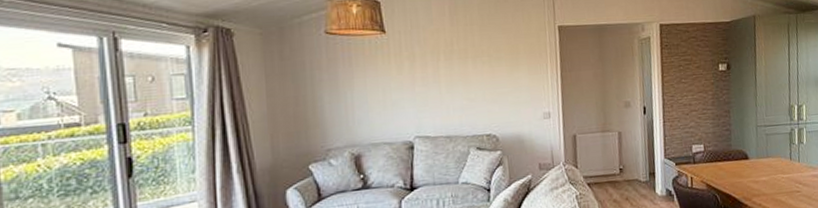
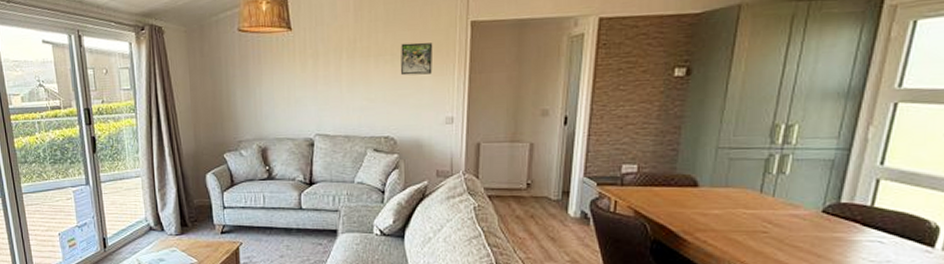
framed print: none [496,44,528,75] -> present [401,42,433,76]

